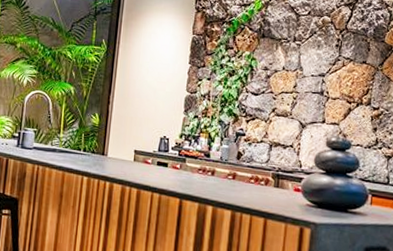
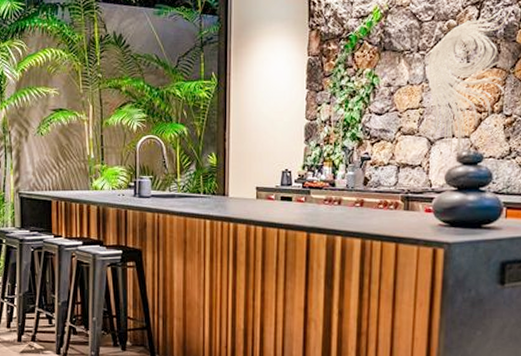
wall sculpture: none [302,11,381,138] -> present [427,9,511,153]

